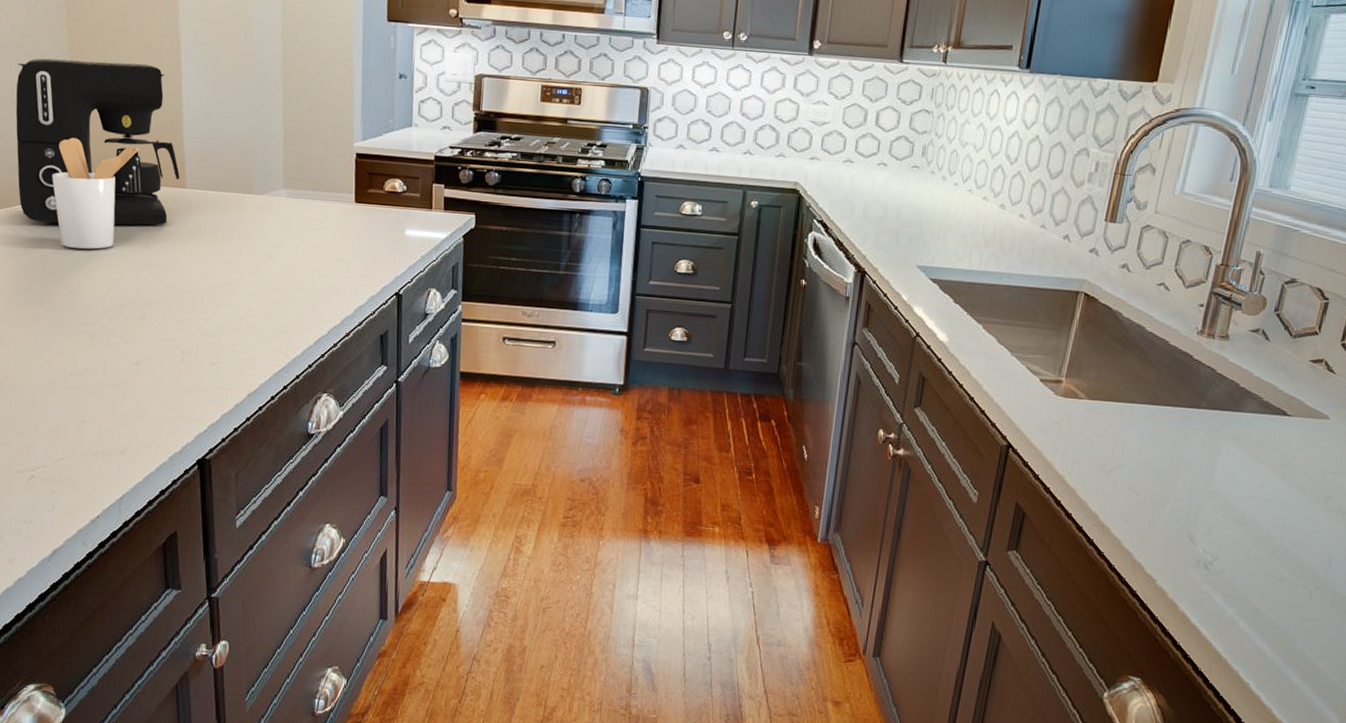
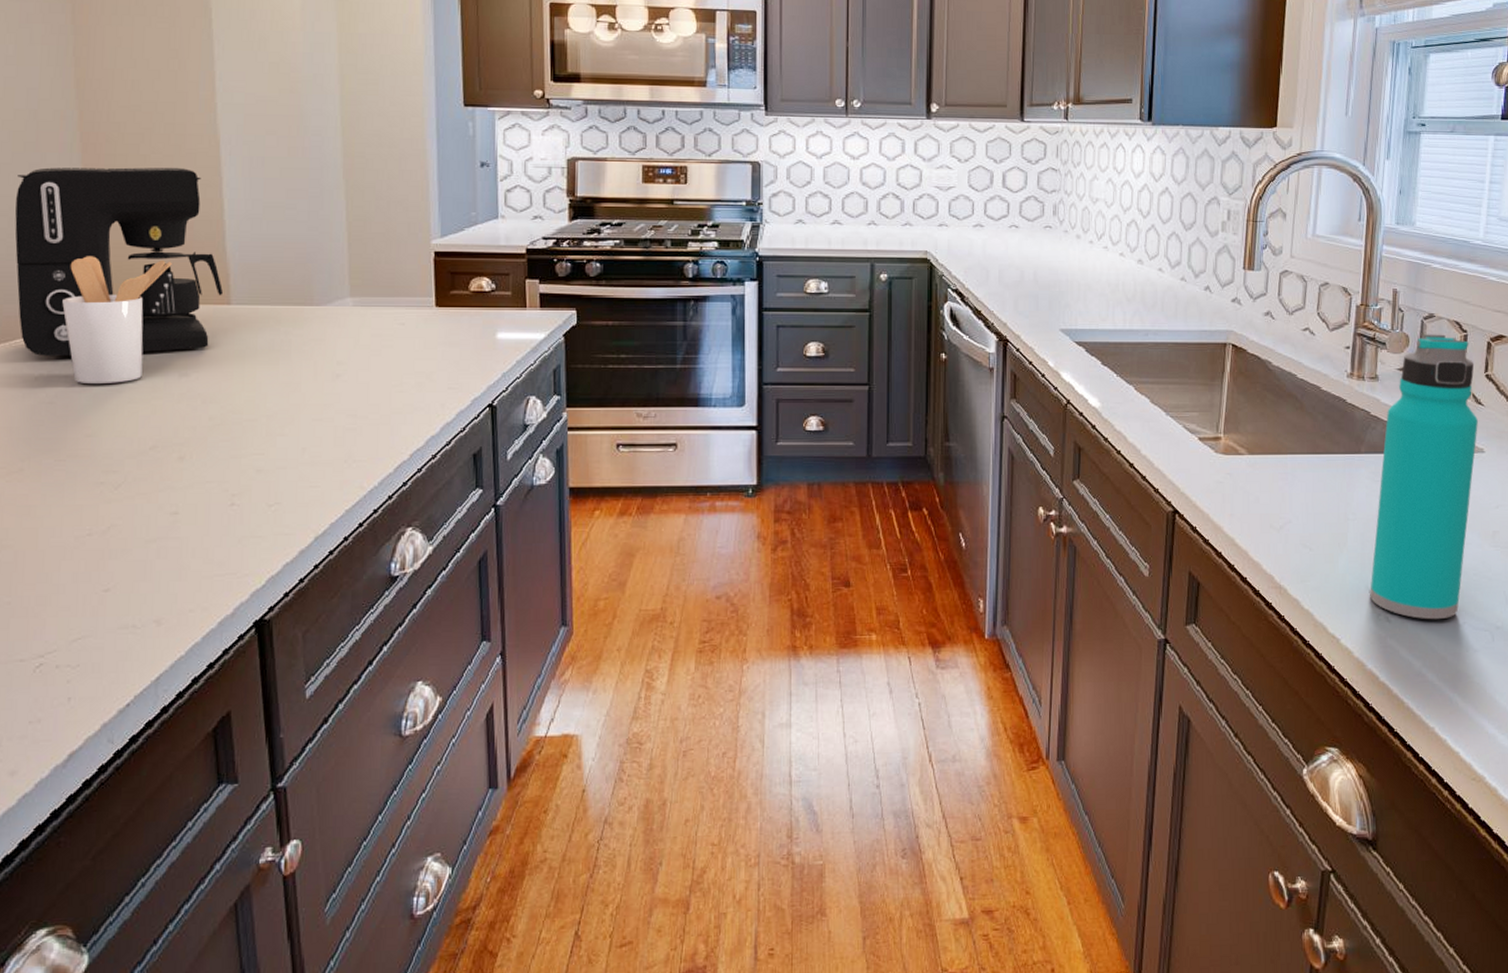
water bottle: none [1191,298,1332,573] -> present [1370,334,1478,620]

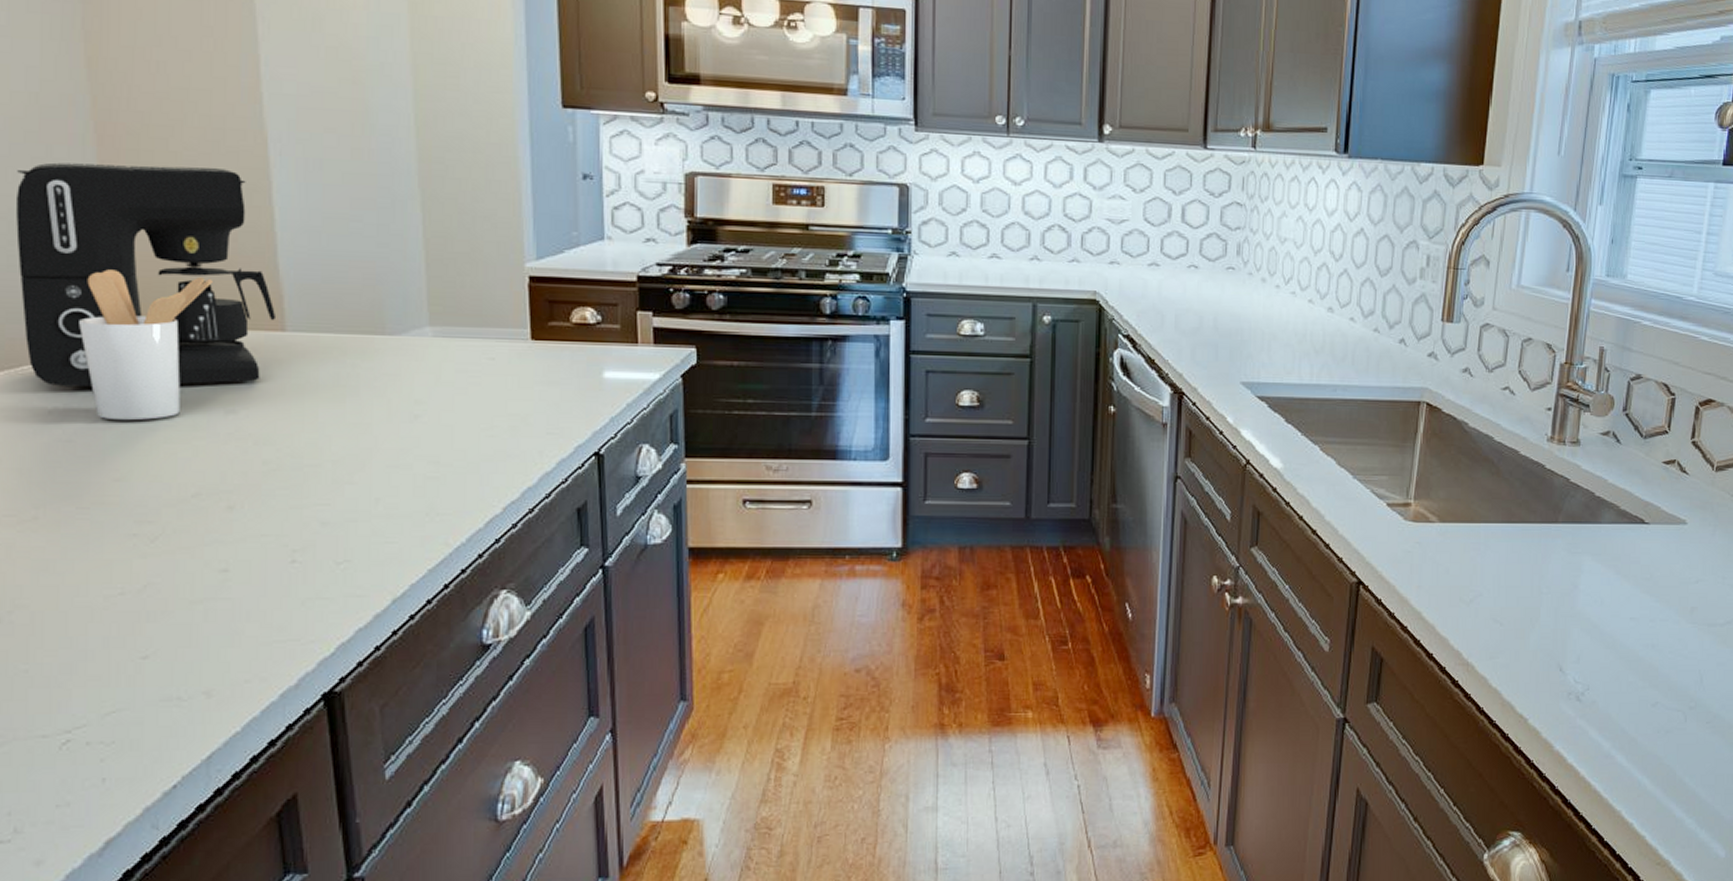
water bottle: present [1370,334,1478,620] -> none [1561,396,1682,700]

